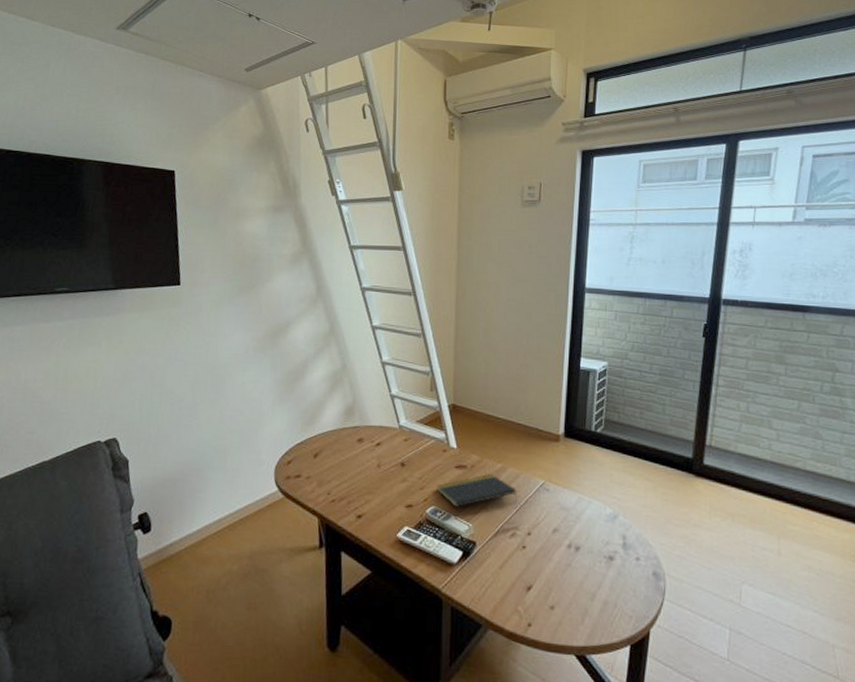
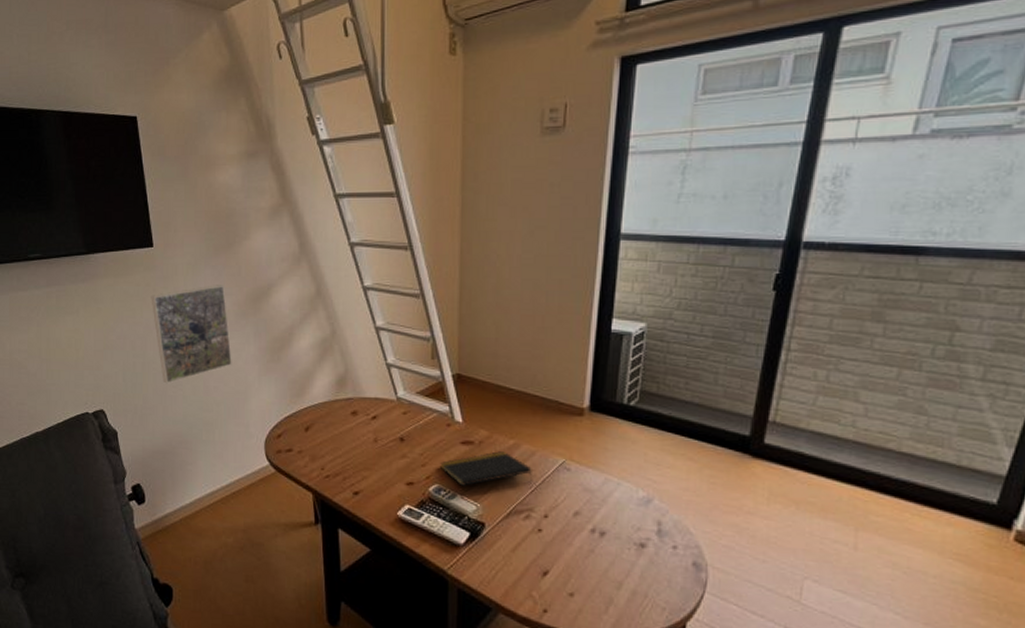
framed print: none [174,321,249,413] -> present [151,284,232,384]

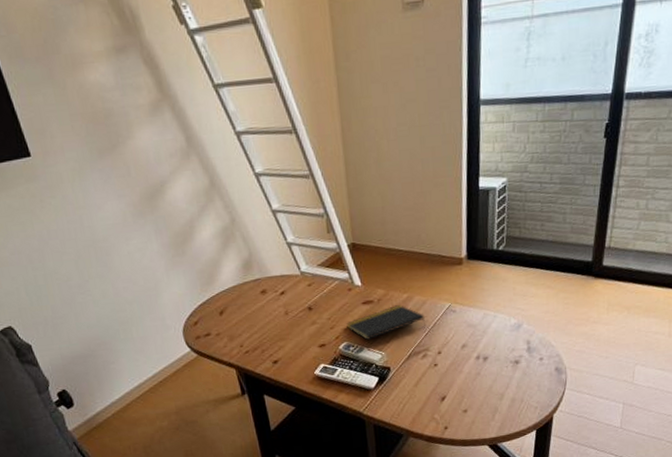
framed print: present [151,284,232,384] -> none [39,187,138,292]

